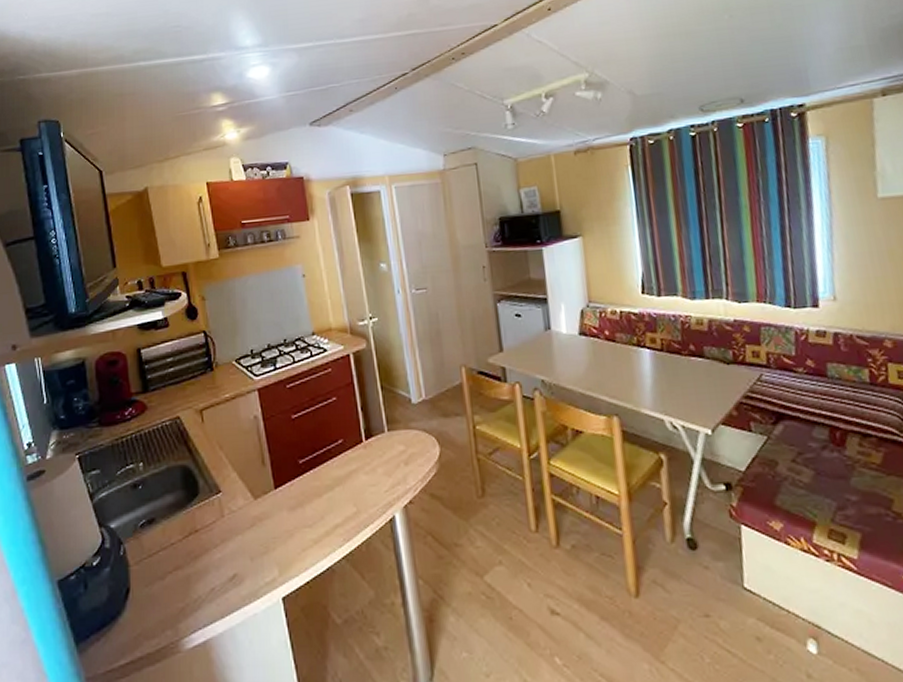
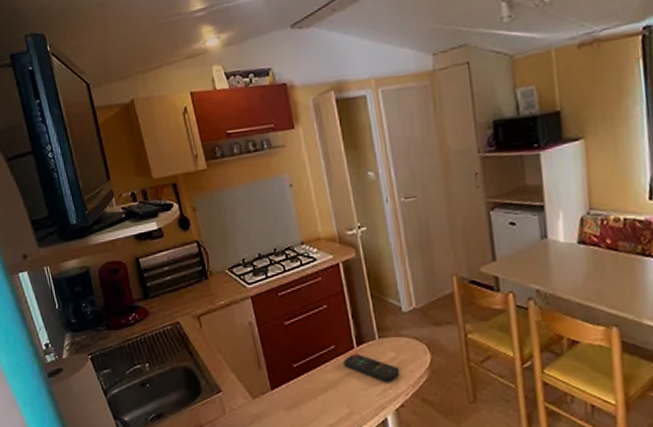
remote control: none [352,447,409,477] -> present [344,353,400,382]

